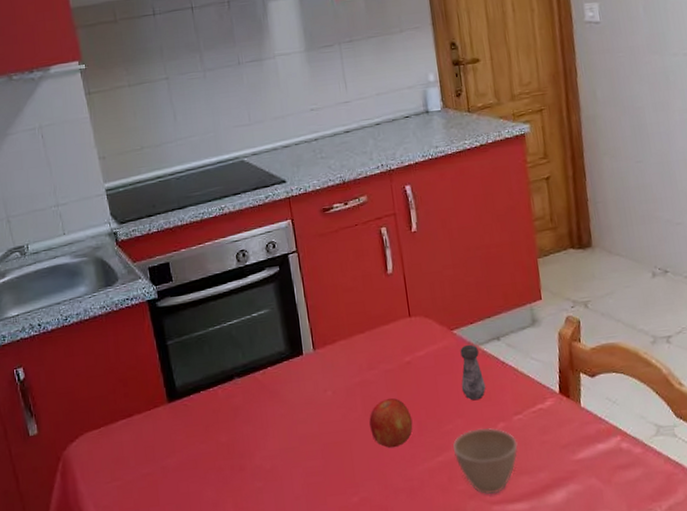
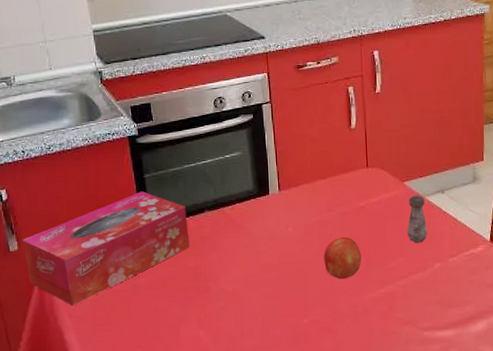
tissue box: none [41,360,220,495] -> present [22,191,190,306]
cup: present [452,427,518,494] -> none [394,266,450,322]

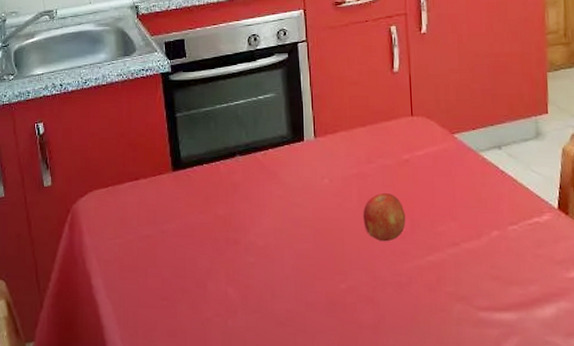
tissue box: present [22,191,190,306] -> none [55,131,220,249]
salt shaker: present [407,195,428,242] -> none [457,149,483,204]

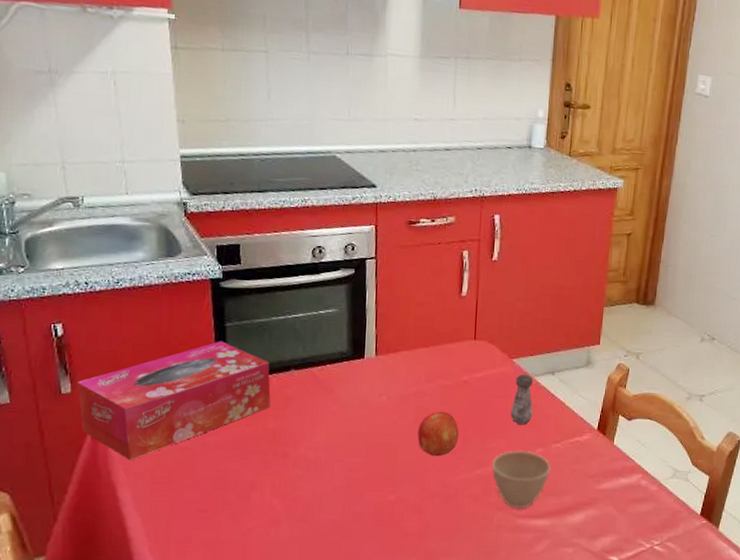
tissue box: none [55,131,220,249] -> present [76,341,271,461]
cup: none [443,233,510,299] -> present [491,450,551,508]
salt shaker: none [457,149,483,204] -> present [510,374,533,424]

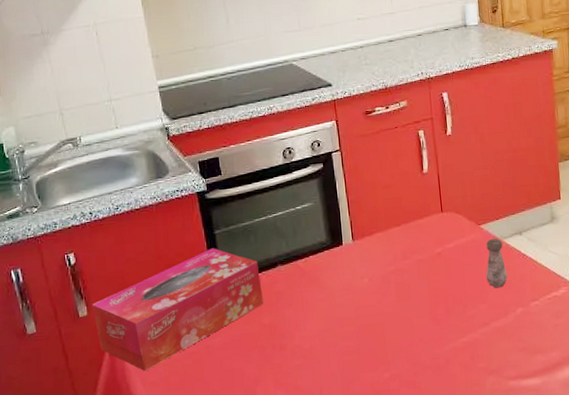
fruit: present [418,412,459,457] -> none [401,285,441,330]
cup: present [491,450,551,508] -> none [475,312,534,371]

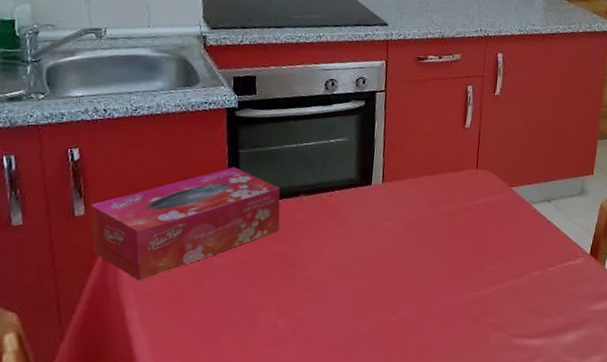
salt shaker: present [485,238,508,288] -> none [508,201,530,249]

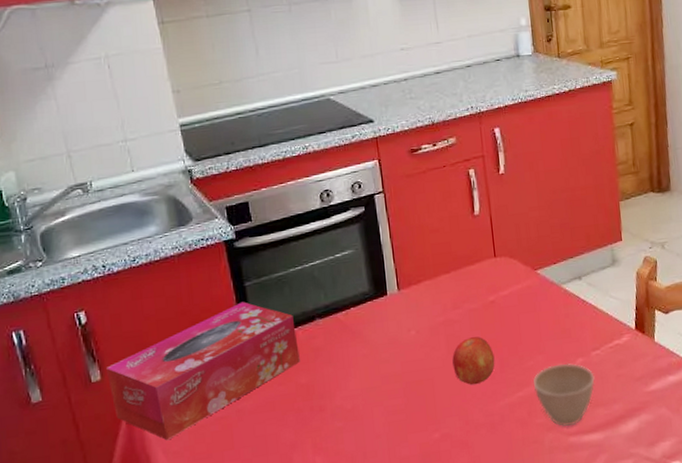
fruit: none [420,236,460,279] -> present [452,336,495,385]
cup: none [490,273,546,328] -> present [533,363,595,426]

